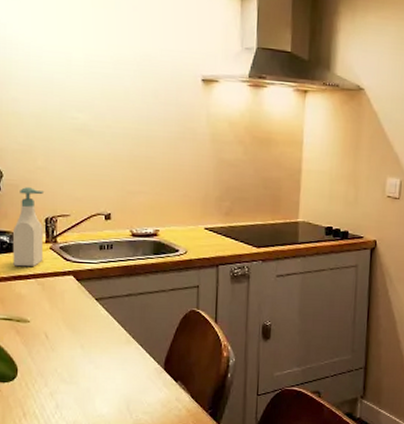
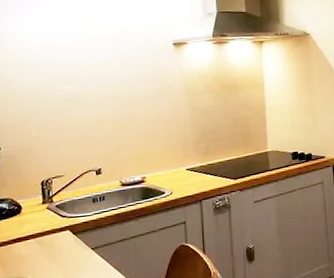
soap bottle: present [12,187,45,267] -> none [11,156,41,230]

